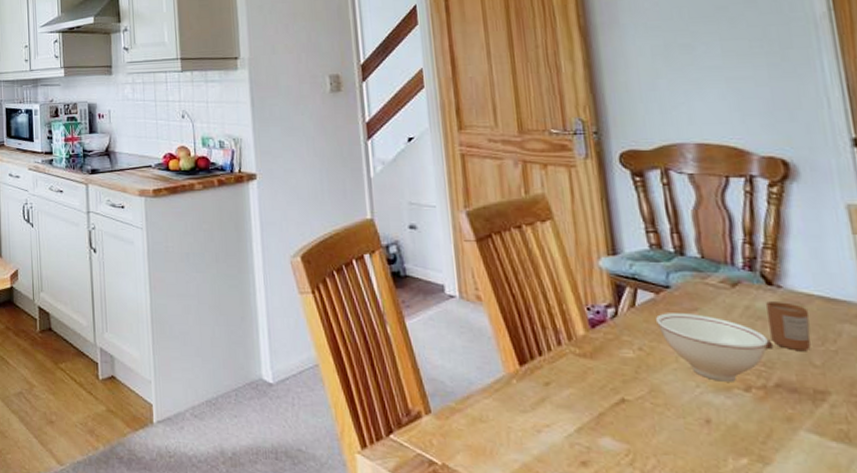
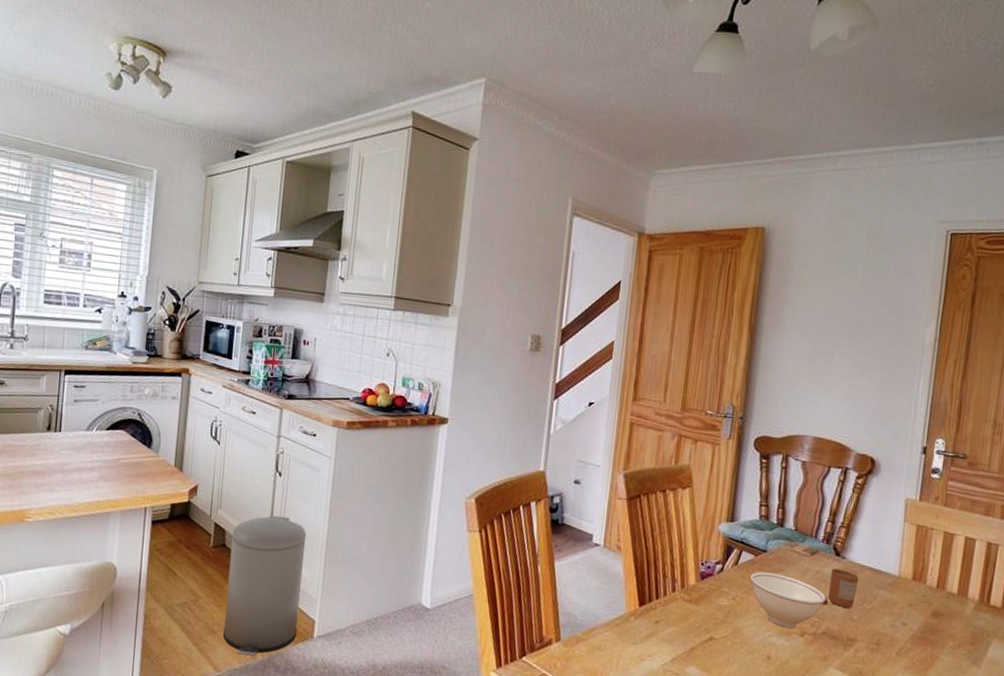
pedal bin: none [56,294,136,447] -> present [223,515,307,656]

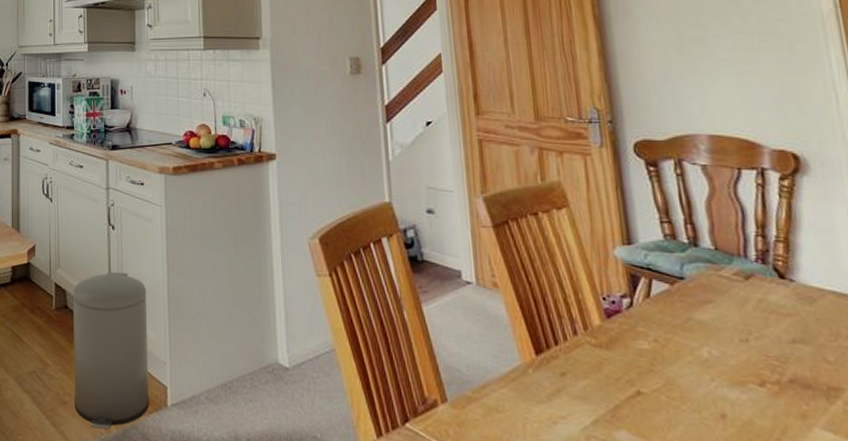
bowl: present [749,571,826,629] -> none [669,304,782,377]
candle: present [822,568,859,608] -> none [778,295,824,346]

